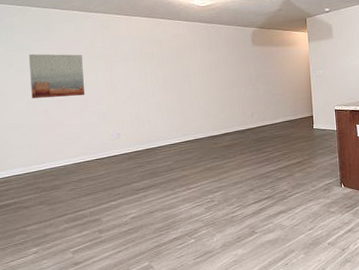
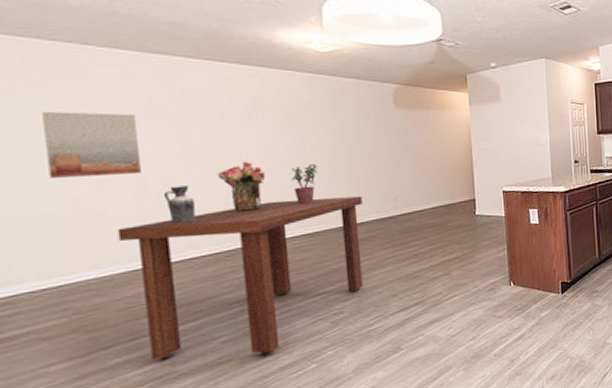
dining table: none [69,113,229,230] -> present [117,196,363,360]
ceramic jug: none [97,104,117,131] -> present [163,185,196,224]
bouquet: none [131,86,163,123] -> present [217,161,266,211]
potted plant: none [179,88,198,119] -> present [291,163,318,205]

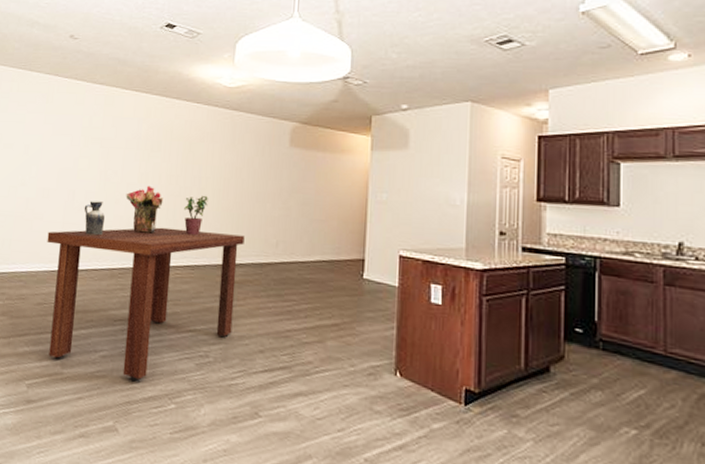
wall art: present [42,111,141,178] -> none [15,127,78,186]

